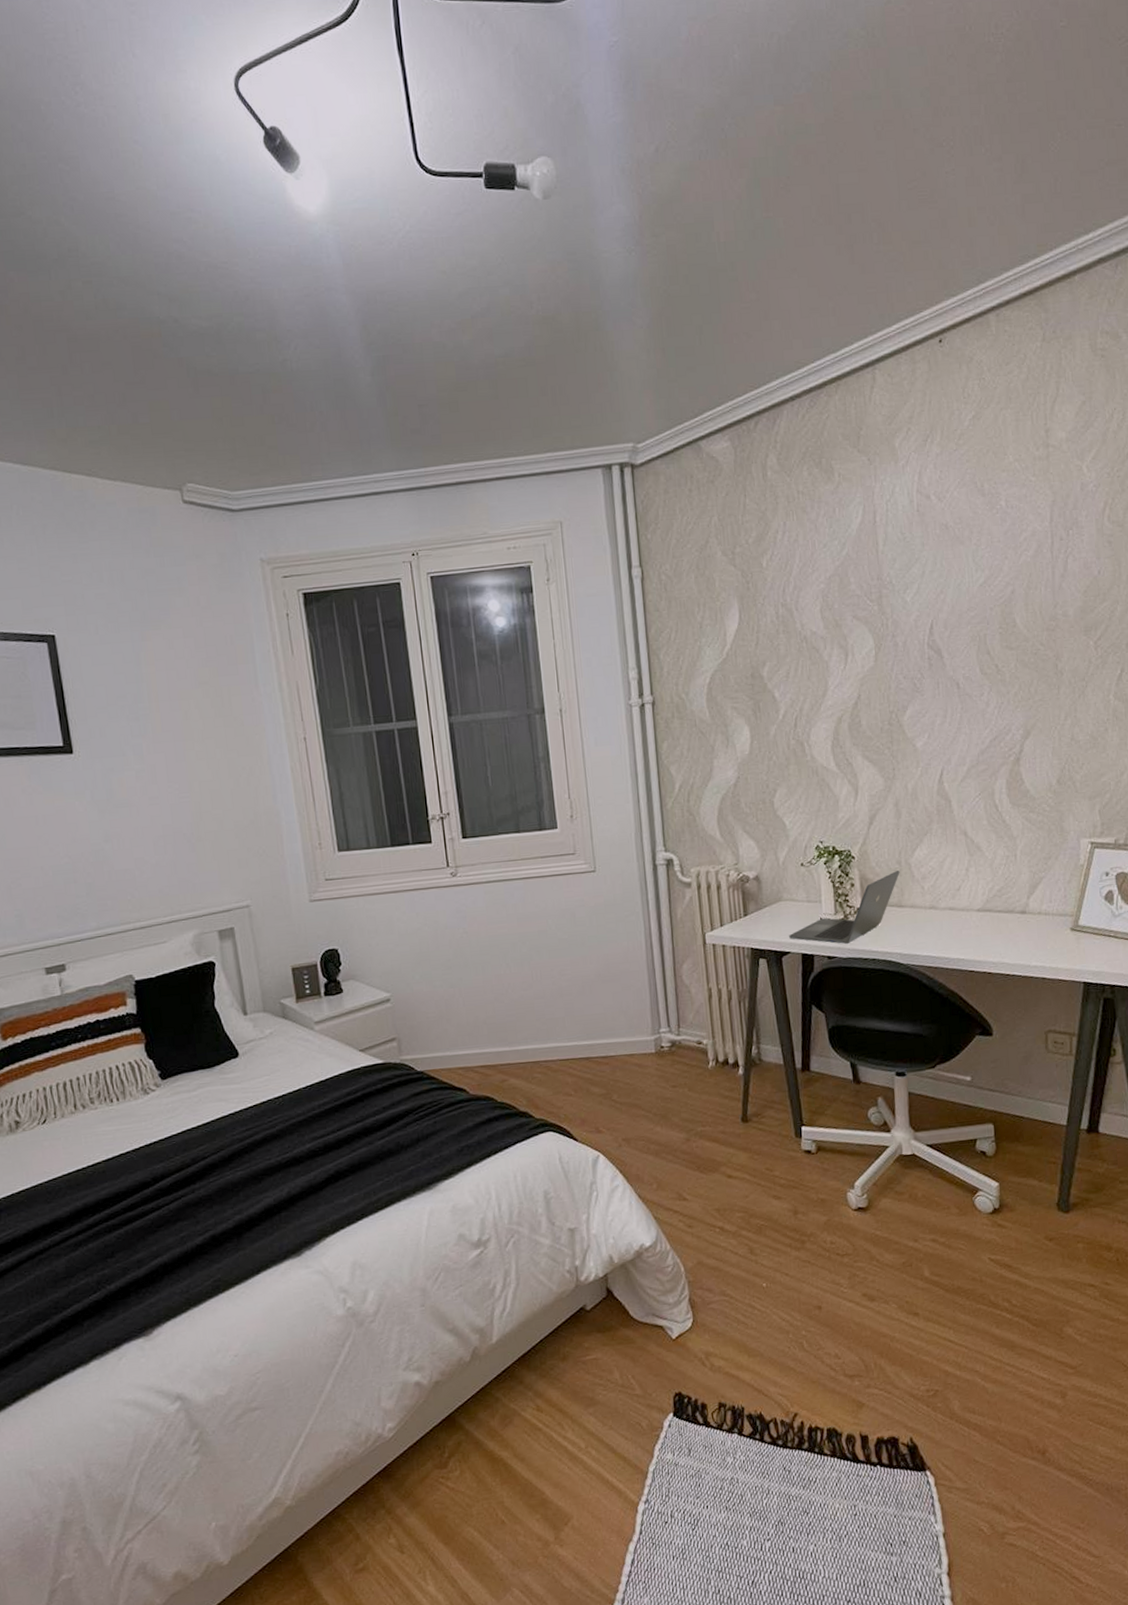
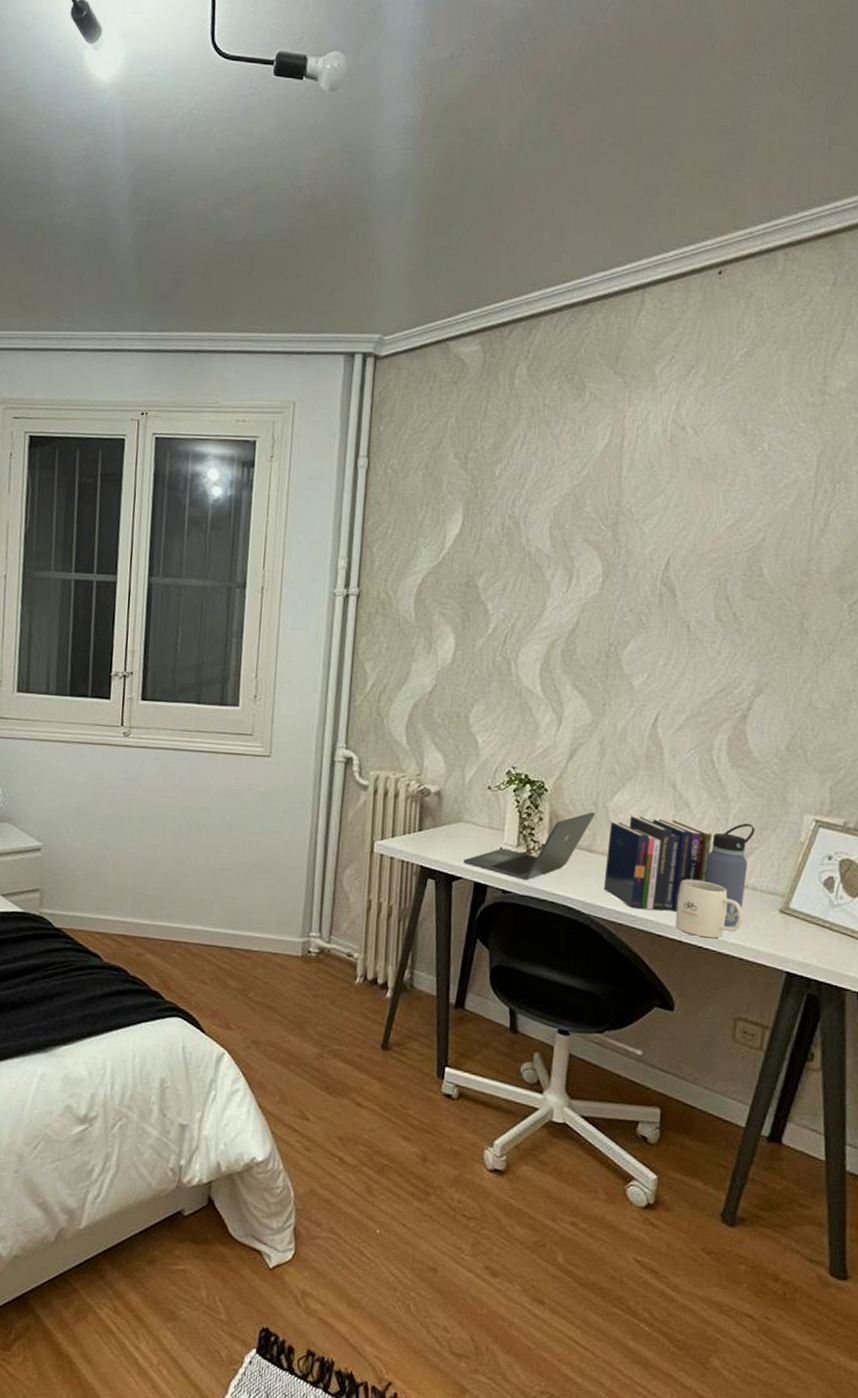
books: none [914,864,1005,951] -> present [603,816,713,912]
mug: none [982,914,1042,966] -> present [675,879,744,939]
water bottle: none [1002,855,1041,952] -> present [704,823,755,927]

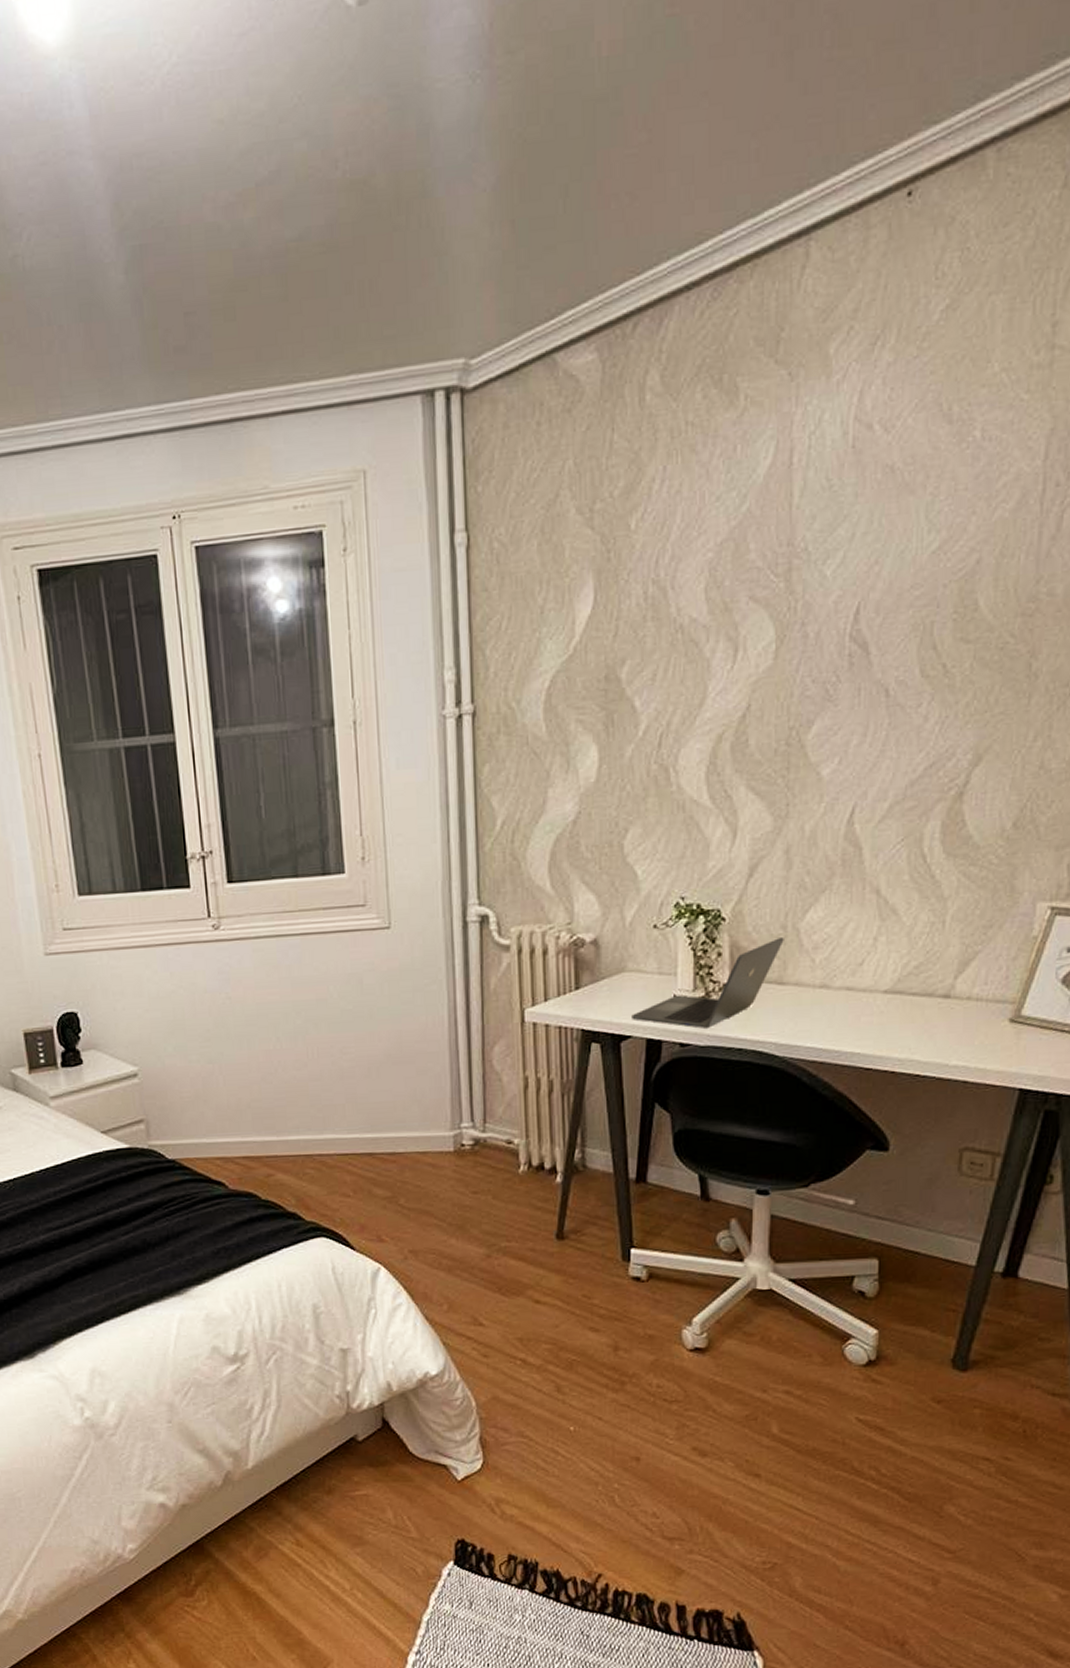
books: present [603,816,713,912] -> none [799,931,927,1042]
mug: present [675,879,744,939] -> none [886,998,967,1064]
water bottle: present [704,823,755,927] -> none [919,923,978,1048]

